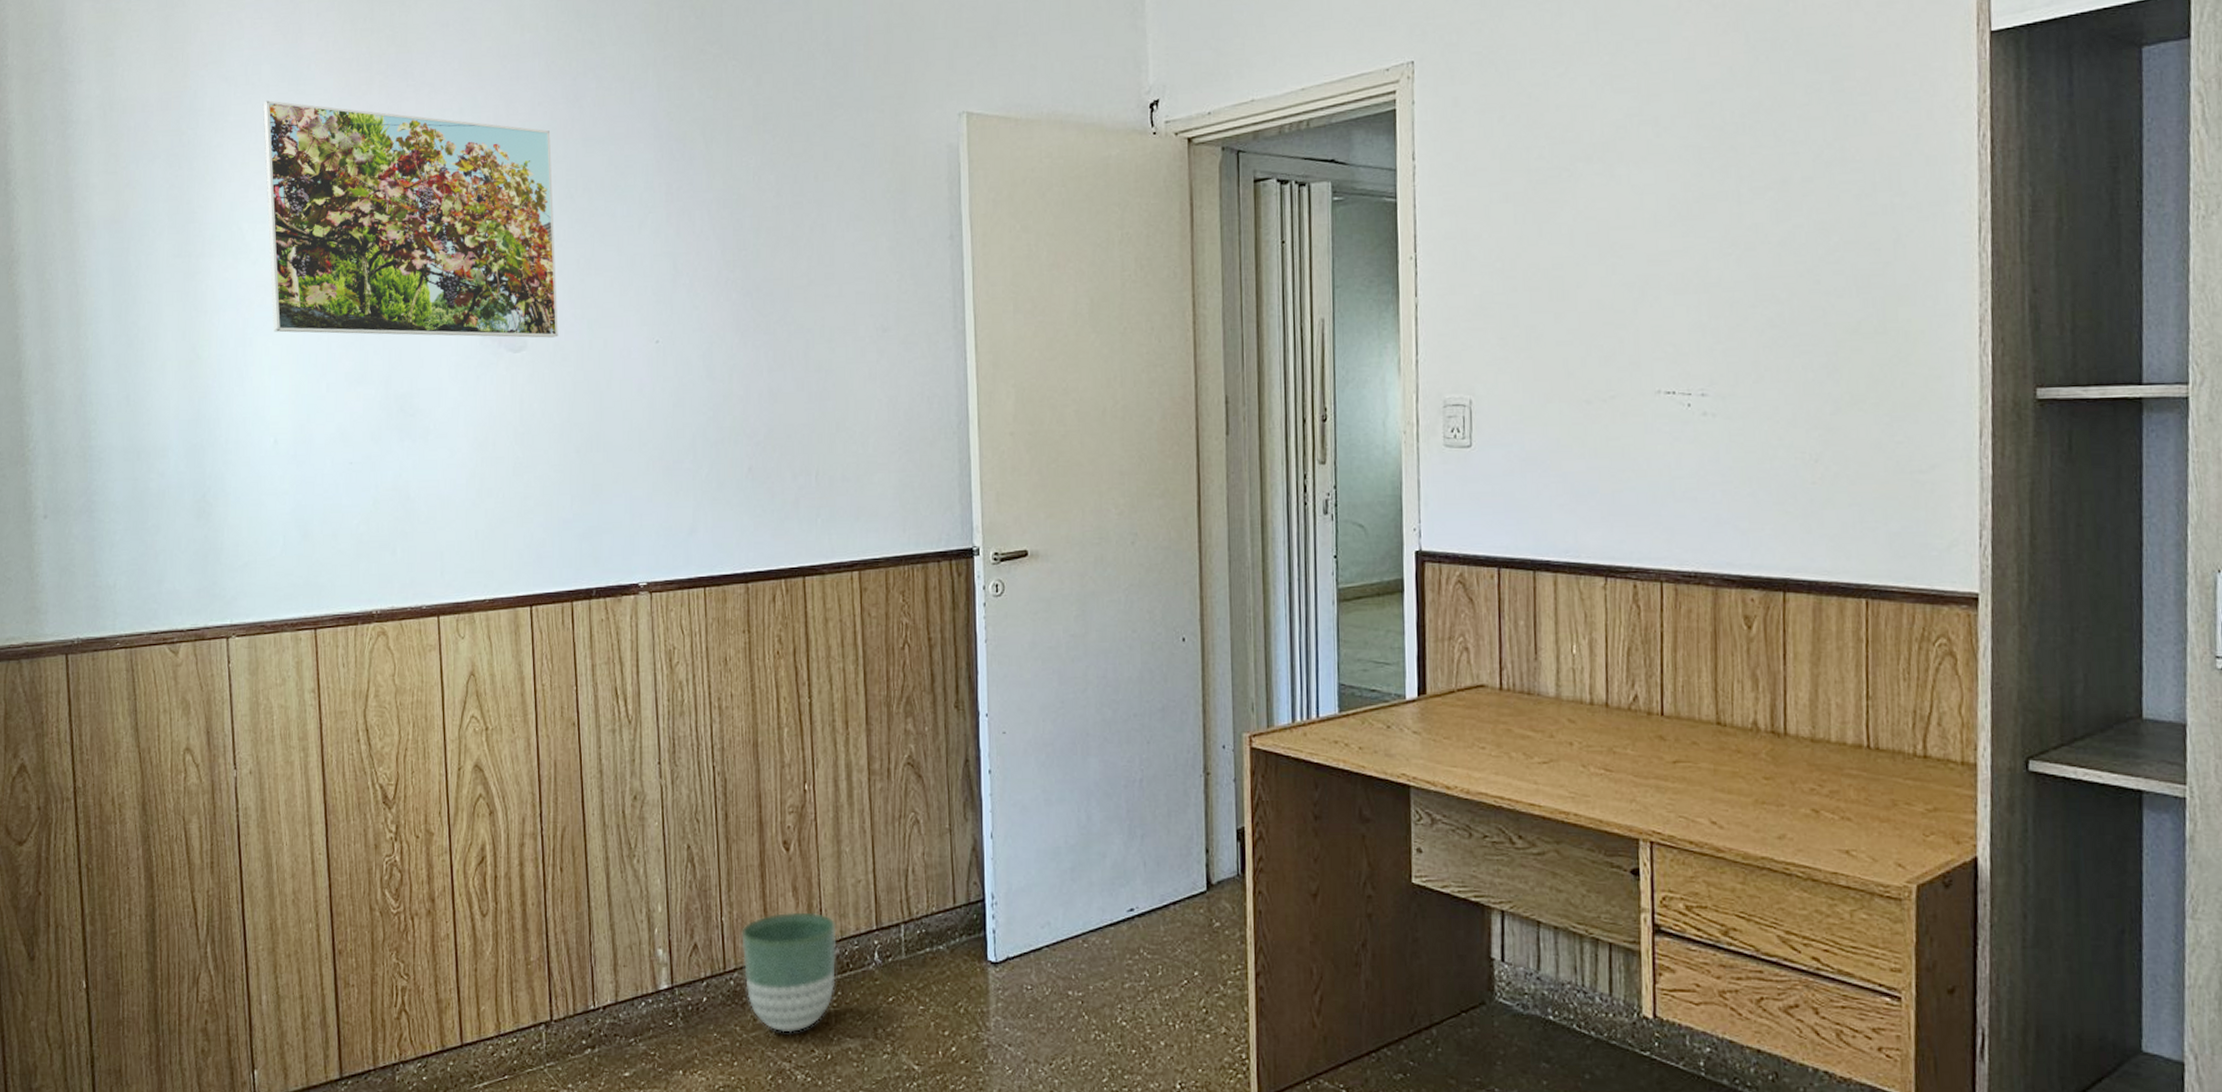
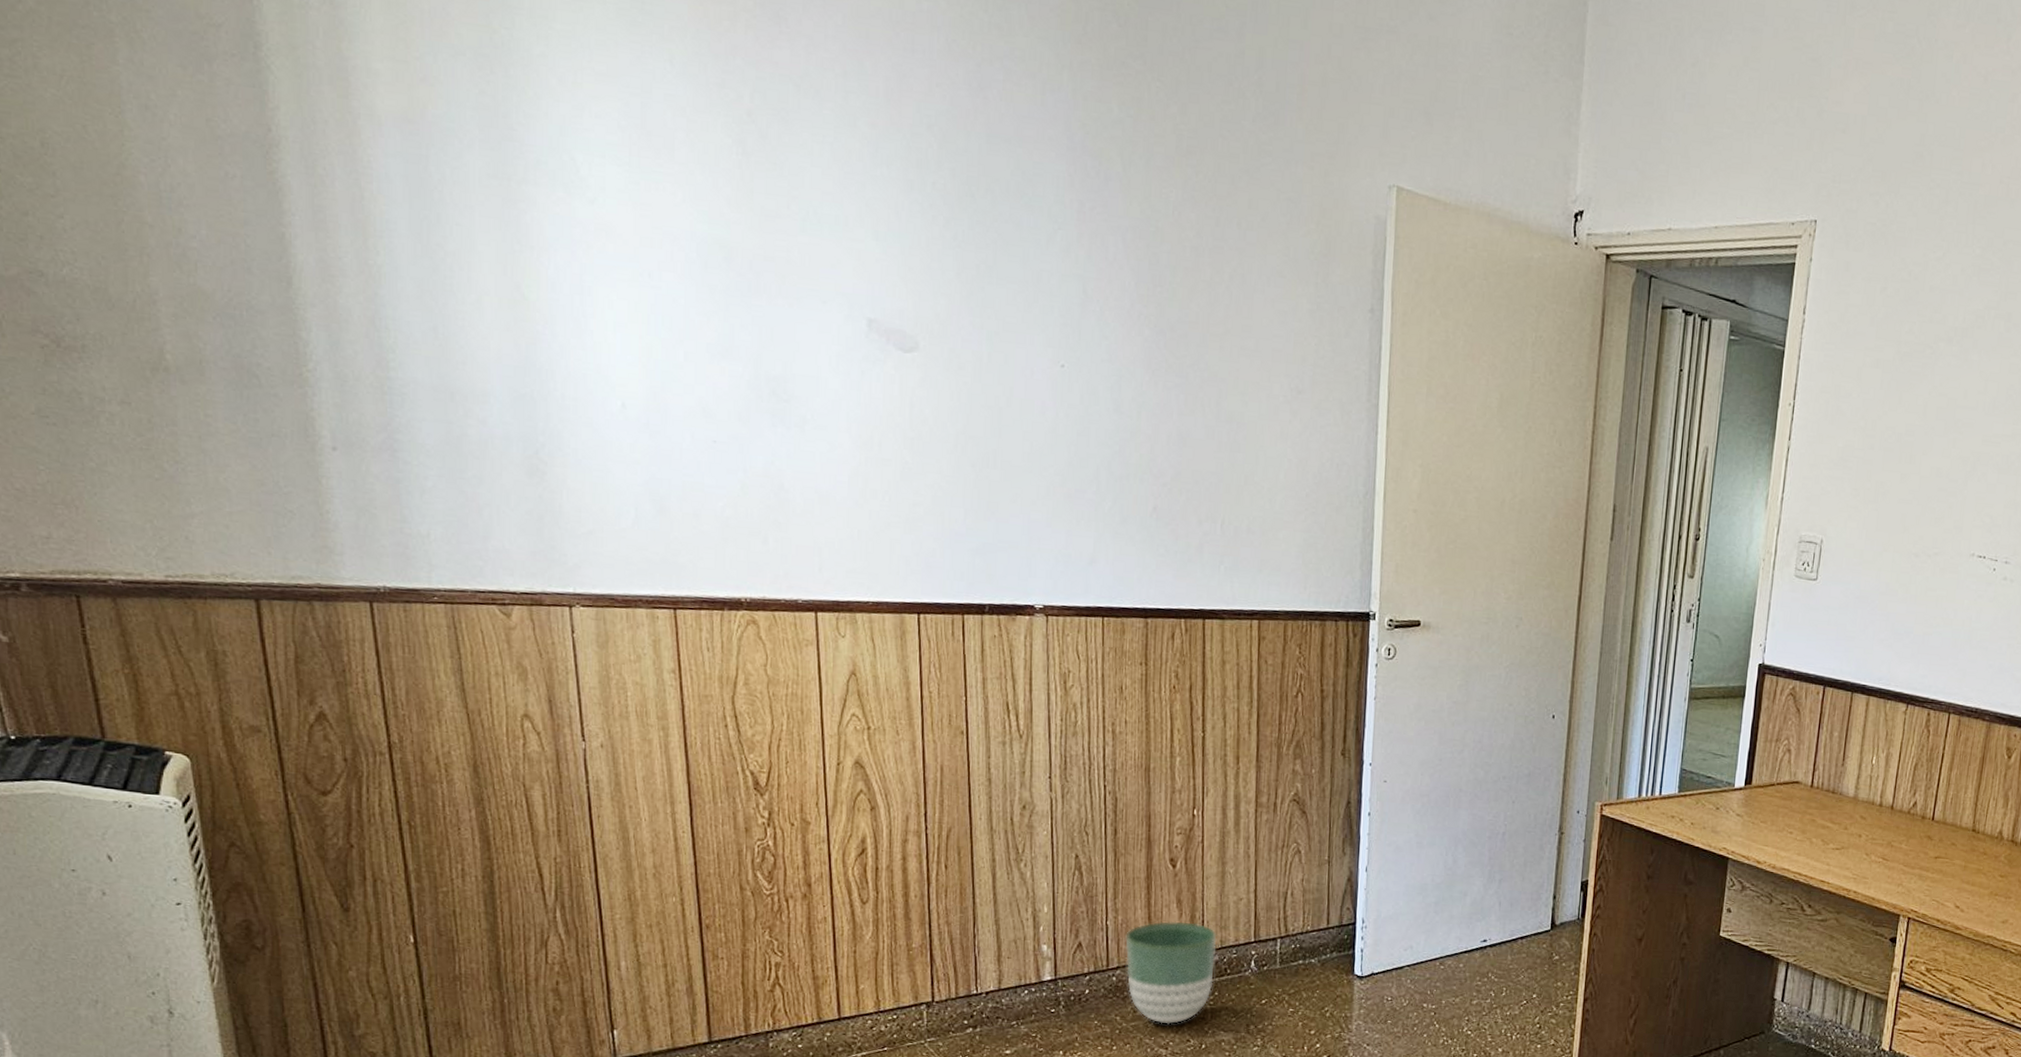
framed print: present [262,100,558,338] -> none [598,14,955,344]

